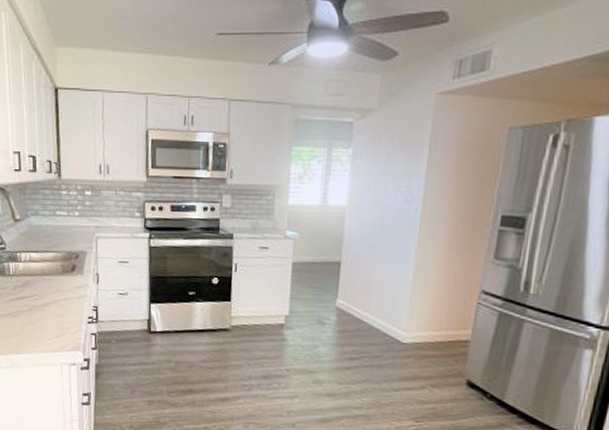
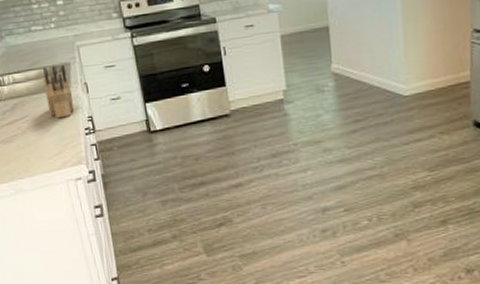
knife block: none [57,252,83,303] -> present [43,65,74,119]

